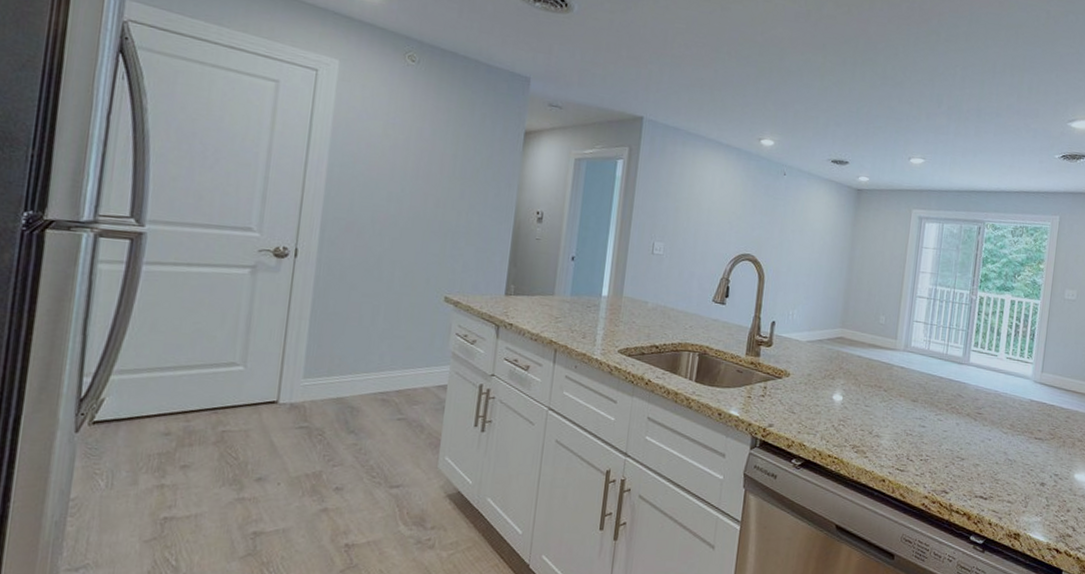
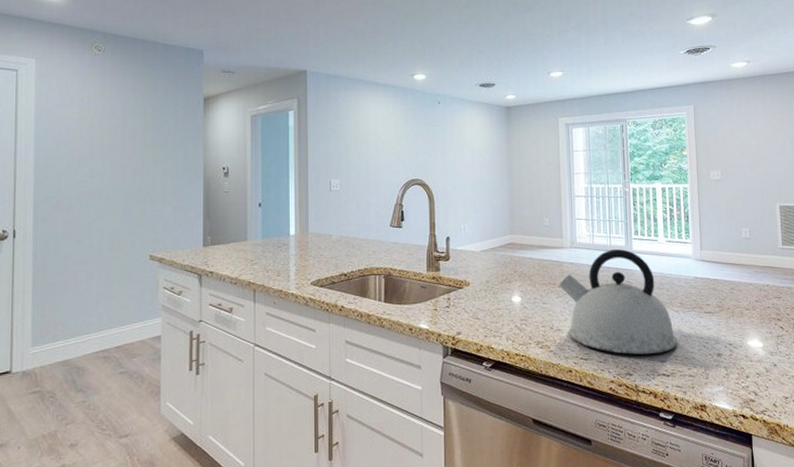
kettle: none [885,359,1002,474] -> present [559,249,678,355]

